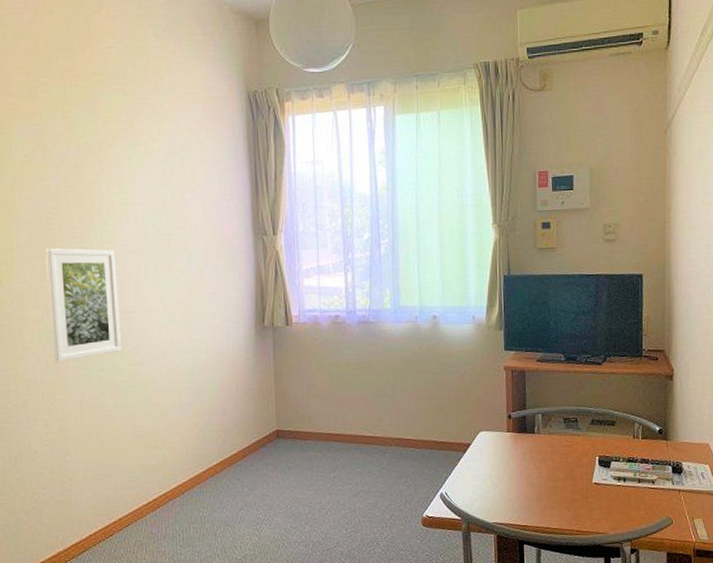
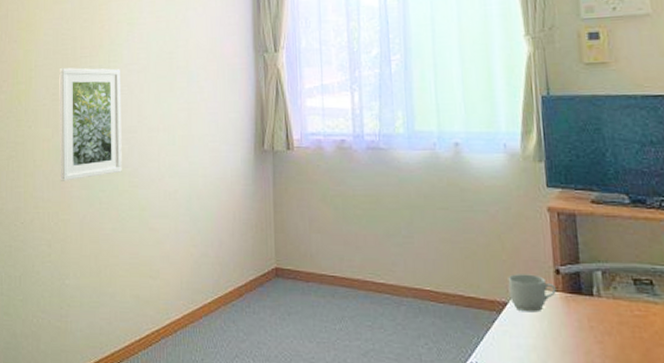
mug: none [471,420,508,450] -> present [507,274,556,313]

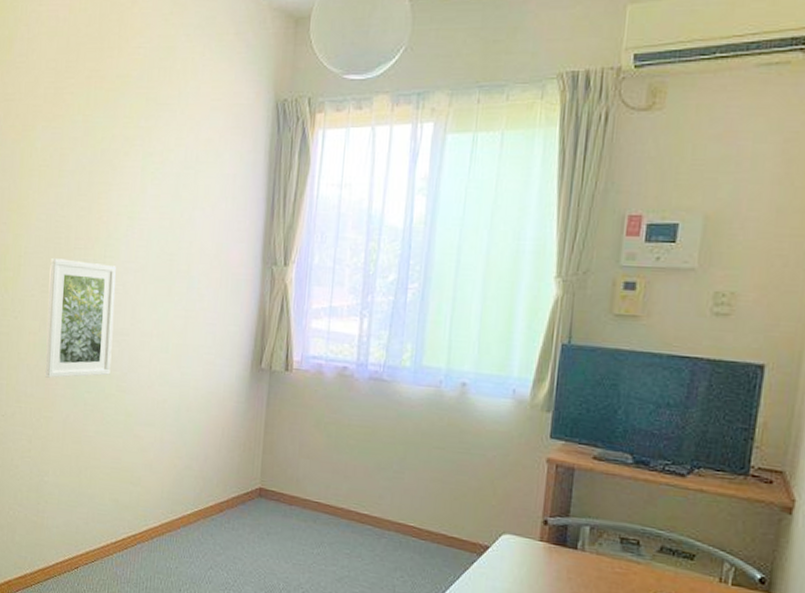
mug: present [507,274,556,313] -> none [492,520,541,559]

